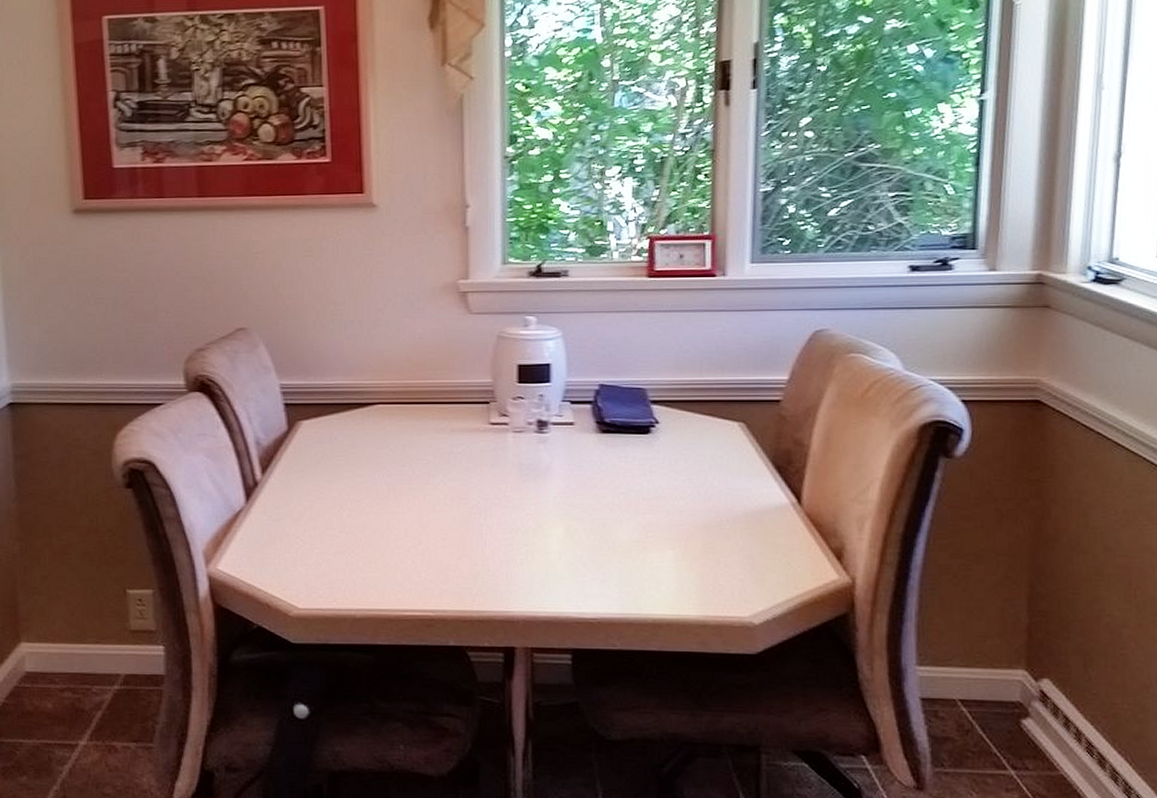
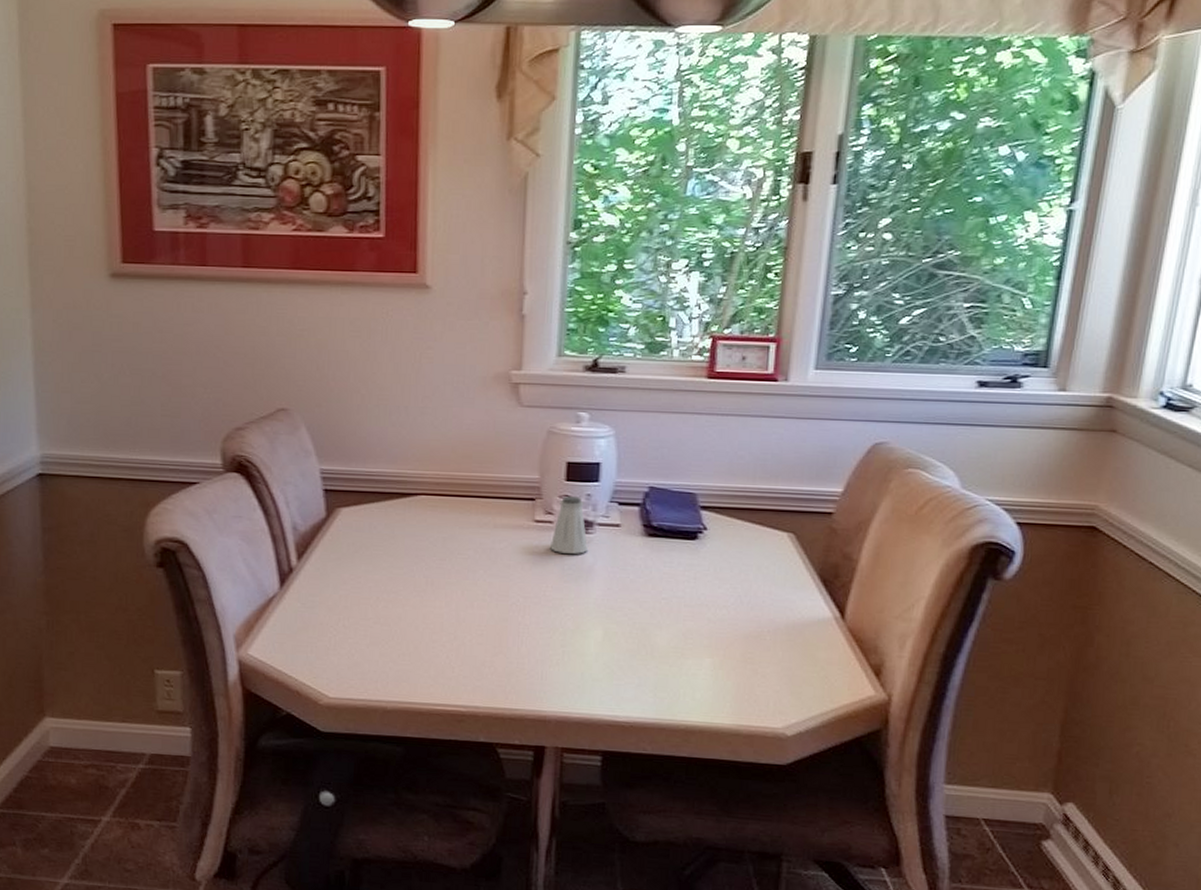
saltshaker: none [507,397,543,454] -> present [550,495,588,554]

